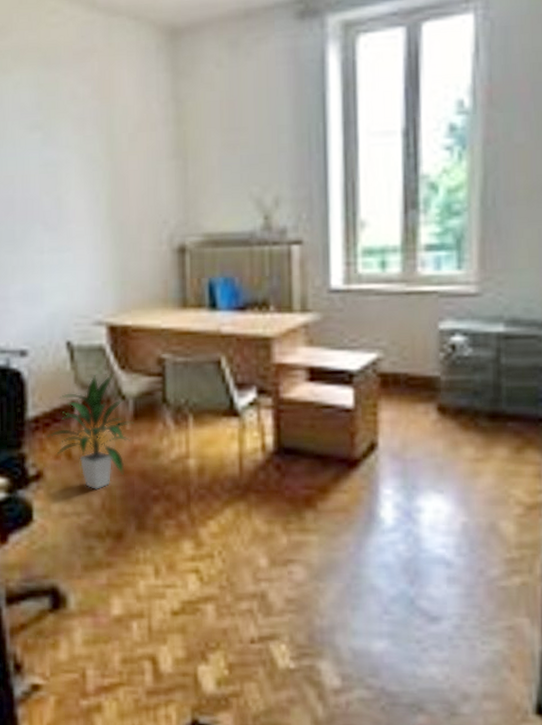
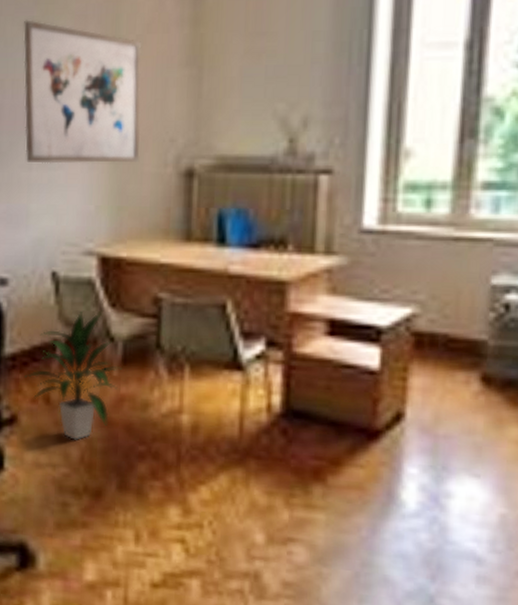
wall art: none [29,123,138,247] -> present [23,20,142,164]

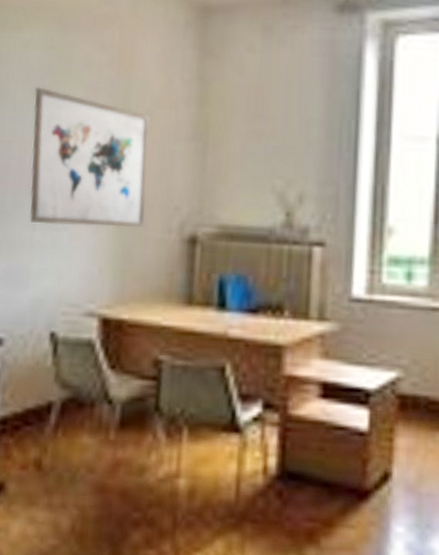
indoor plant: present [24,310,121,440] -> none [15,372,119,509]

